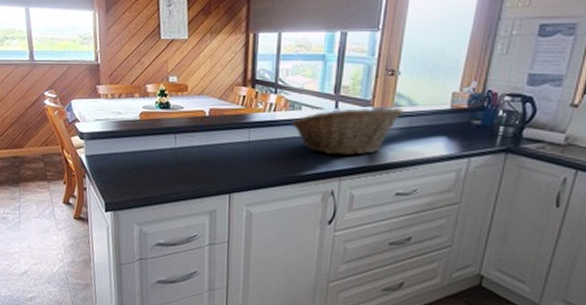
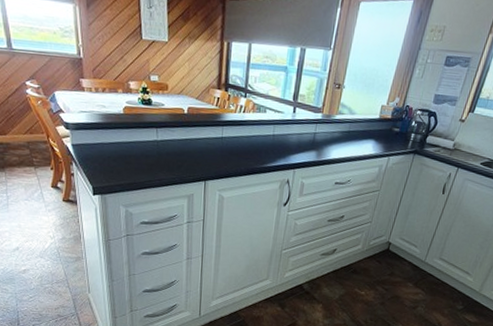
fruit basket: present [291,108,404,156] -> none [257,112,345,152]

